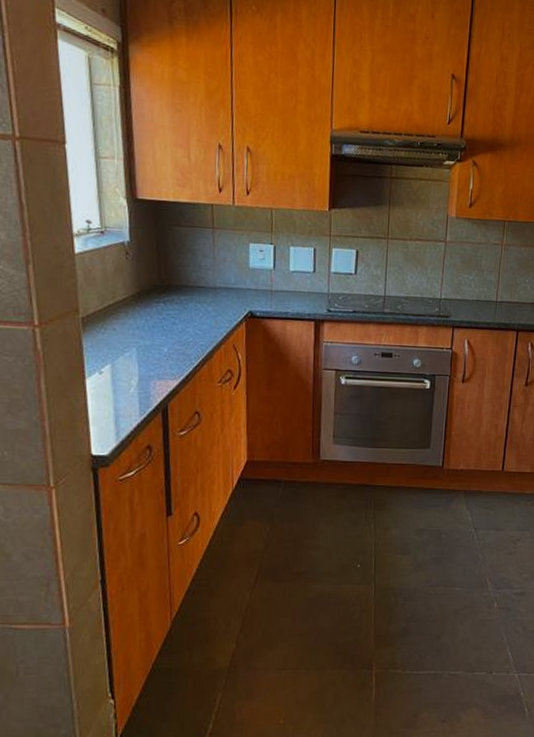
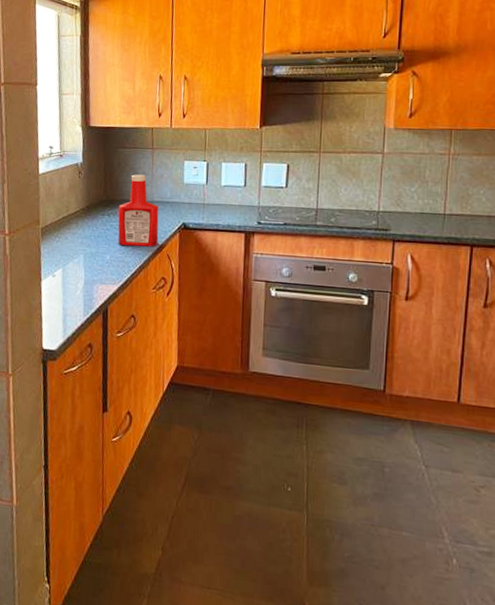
ketchup bottle: none [175,257,223,338] -> present [118,174,159,247]

